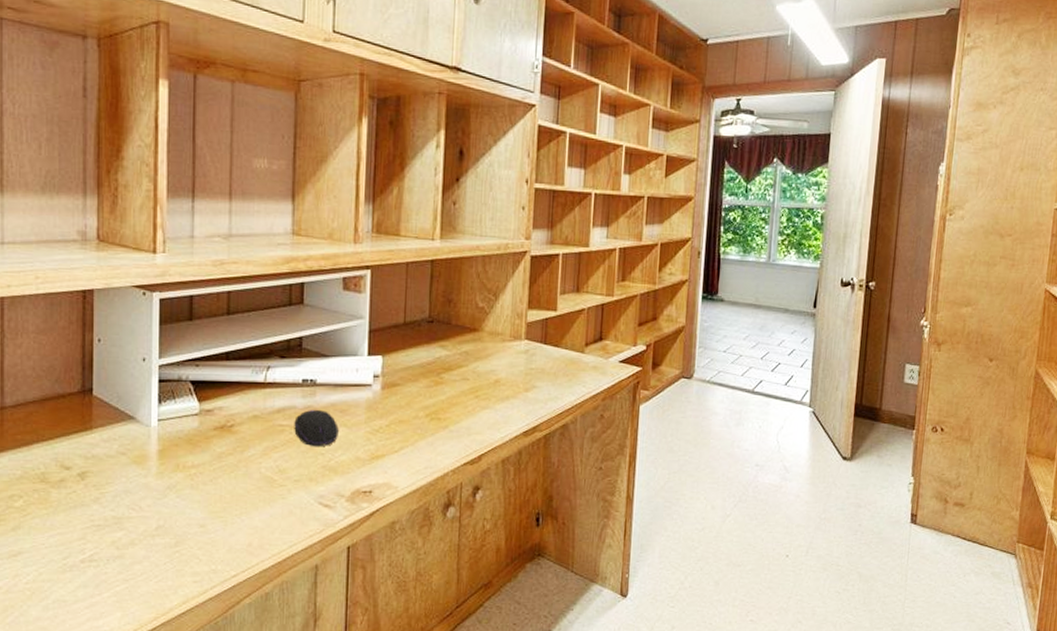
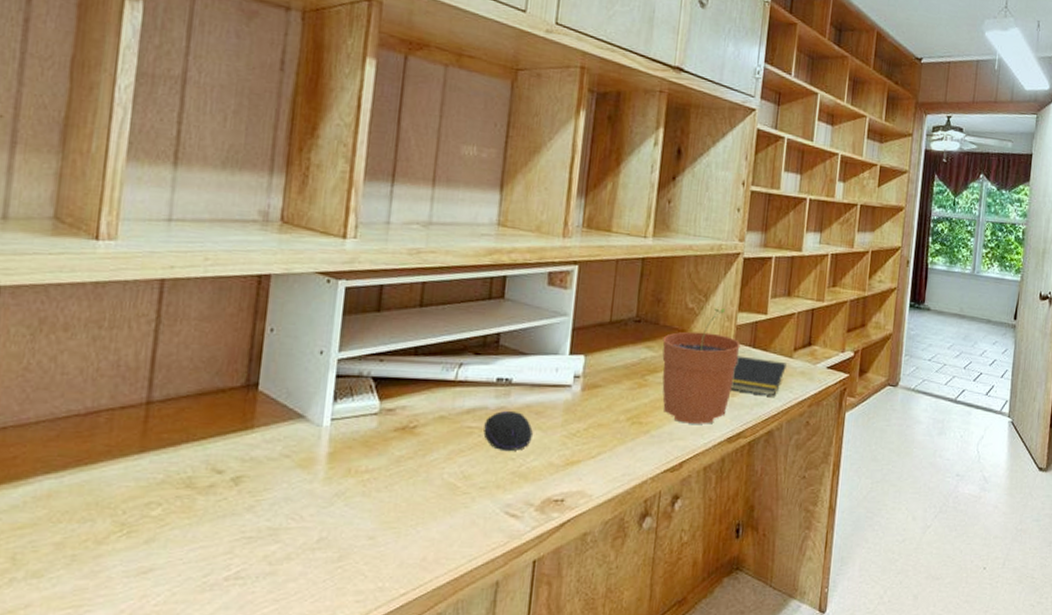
plant pot: none [455,306,532,419] -> present [662,308,741,424]
notepad: none [524,352,578,391] -> present [730,356,787,397]

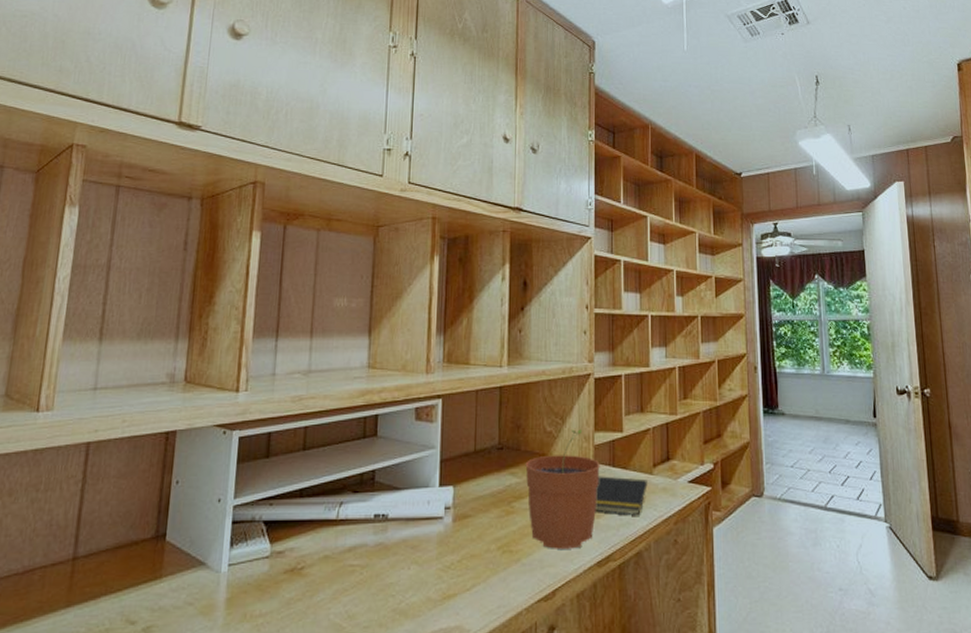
computer mouse: present [483,410,533,451] -> none [364,546,410,587]

